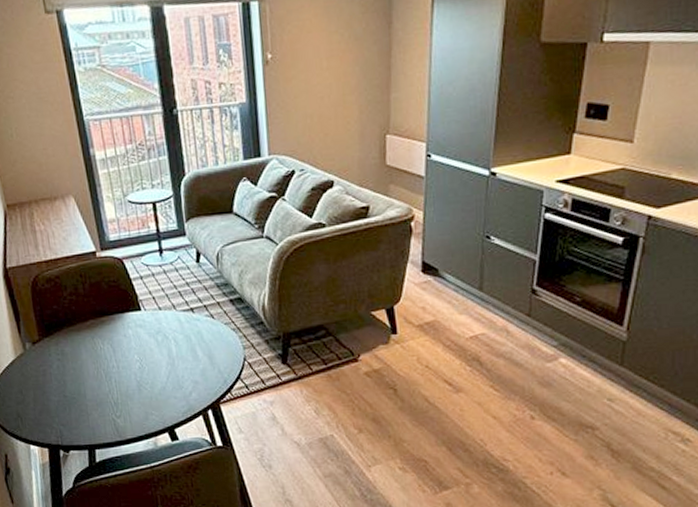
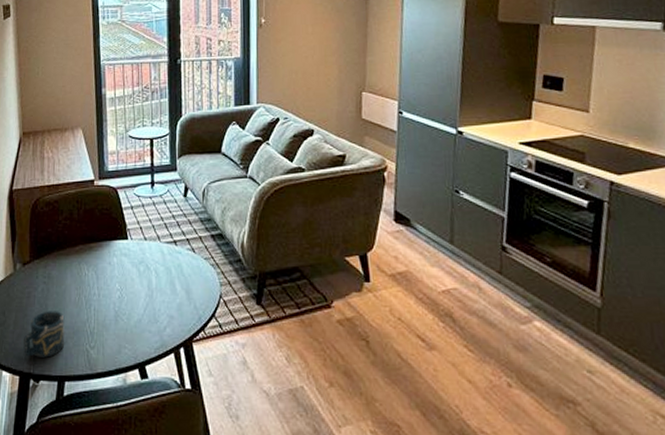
cup: none [46,385,90,430] -> present [23,311,65,358]

